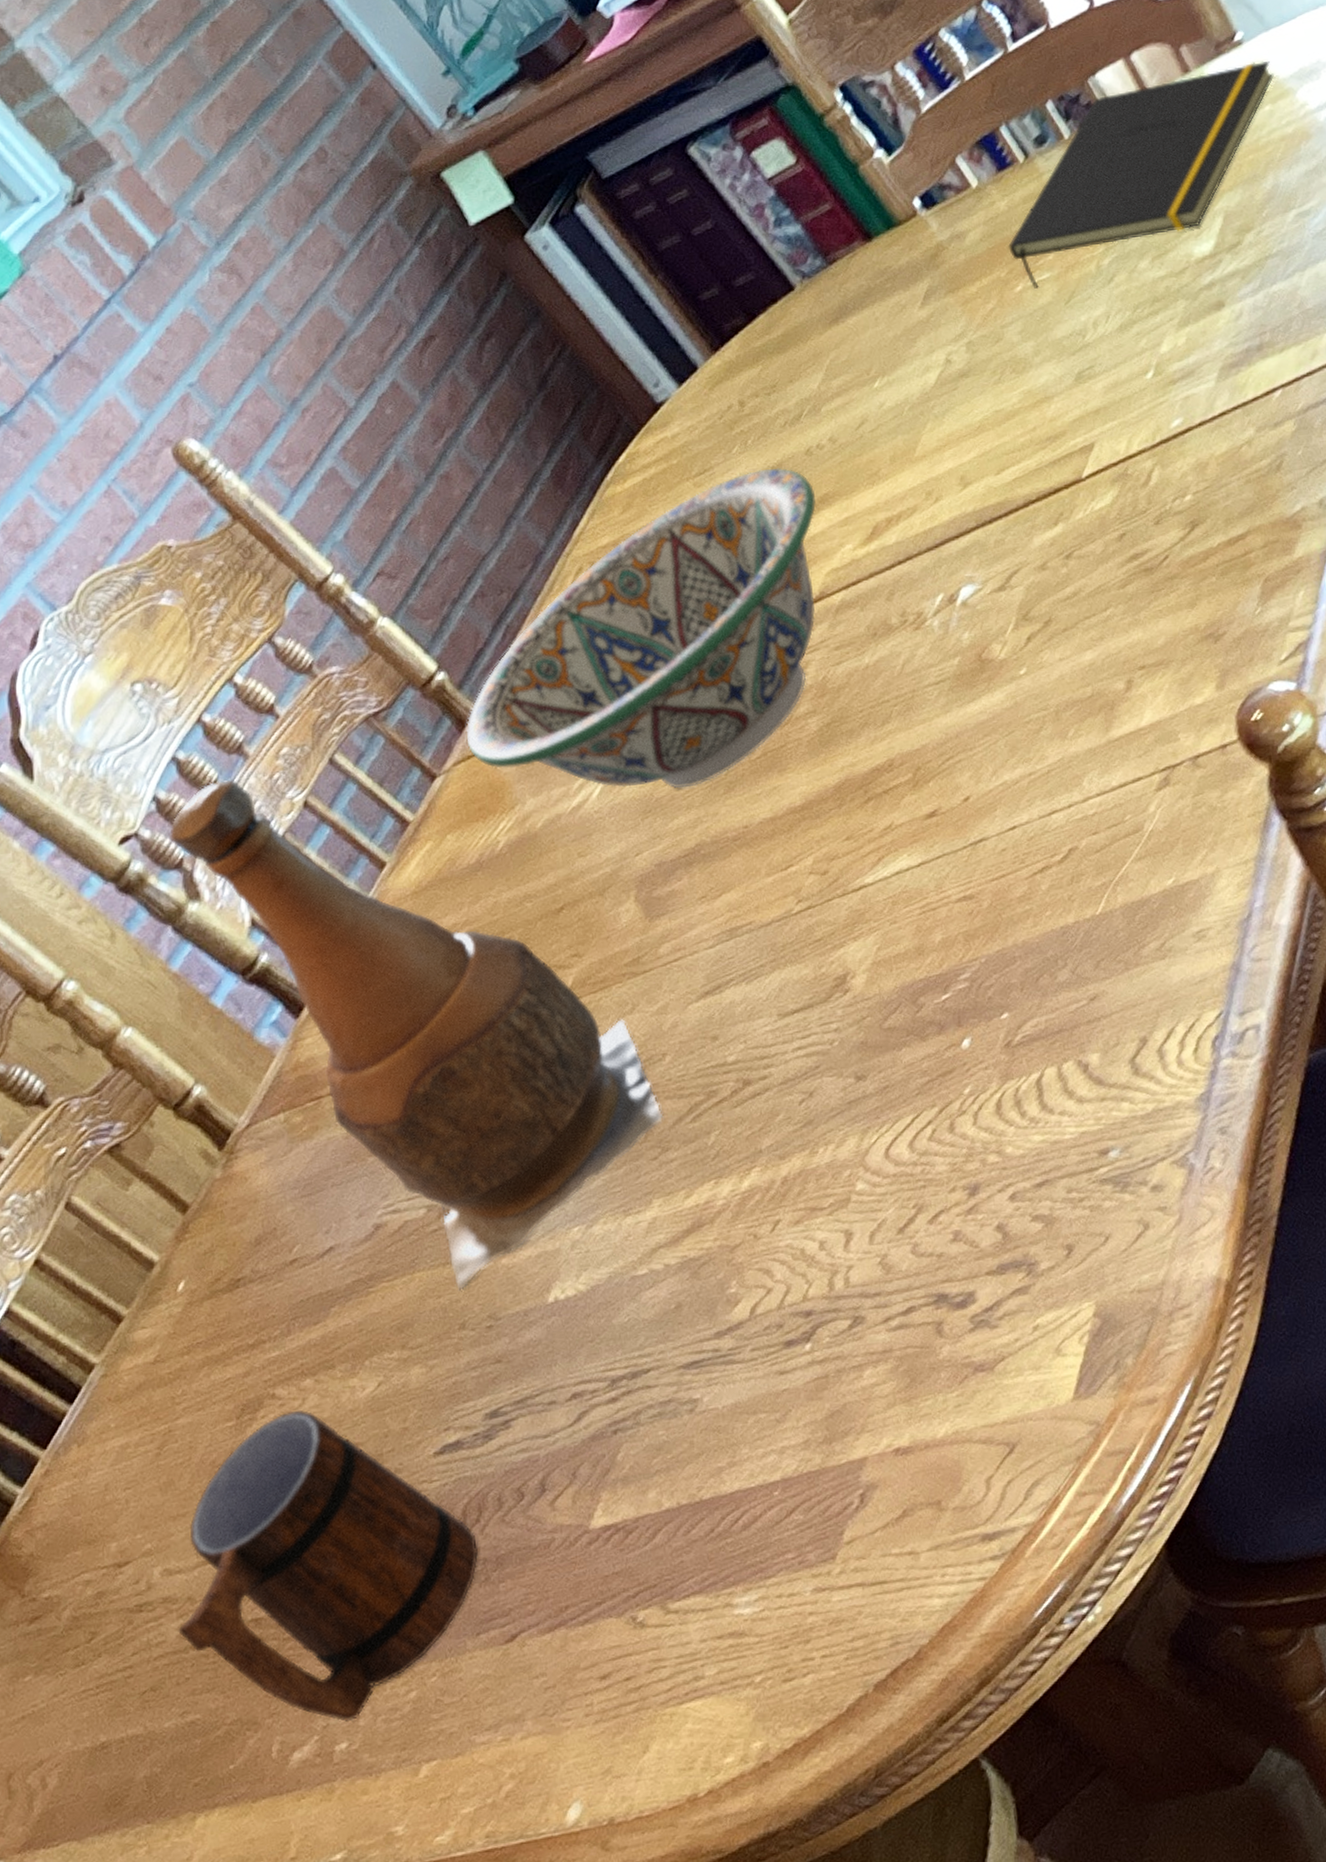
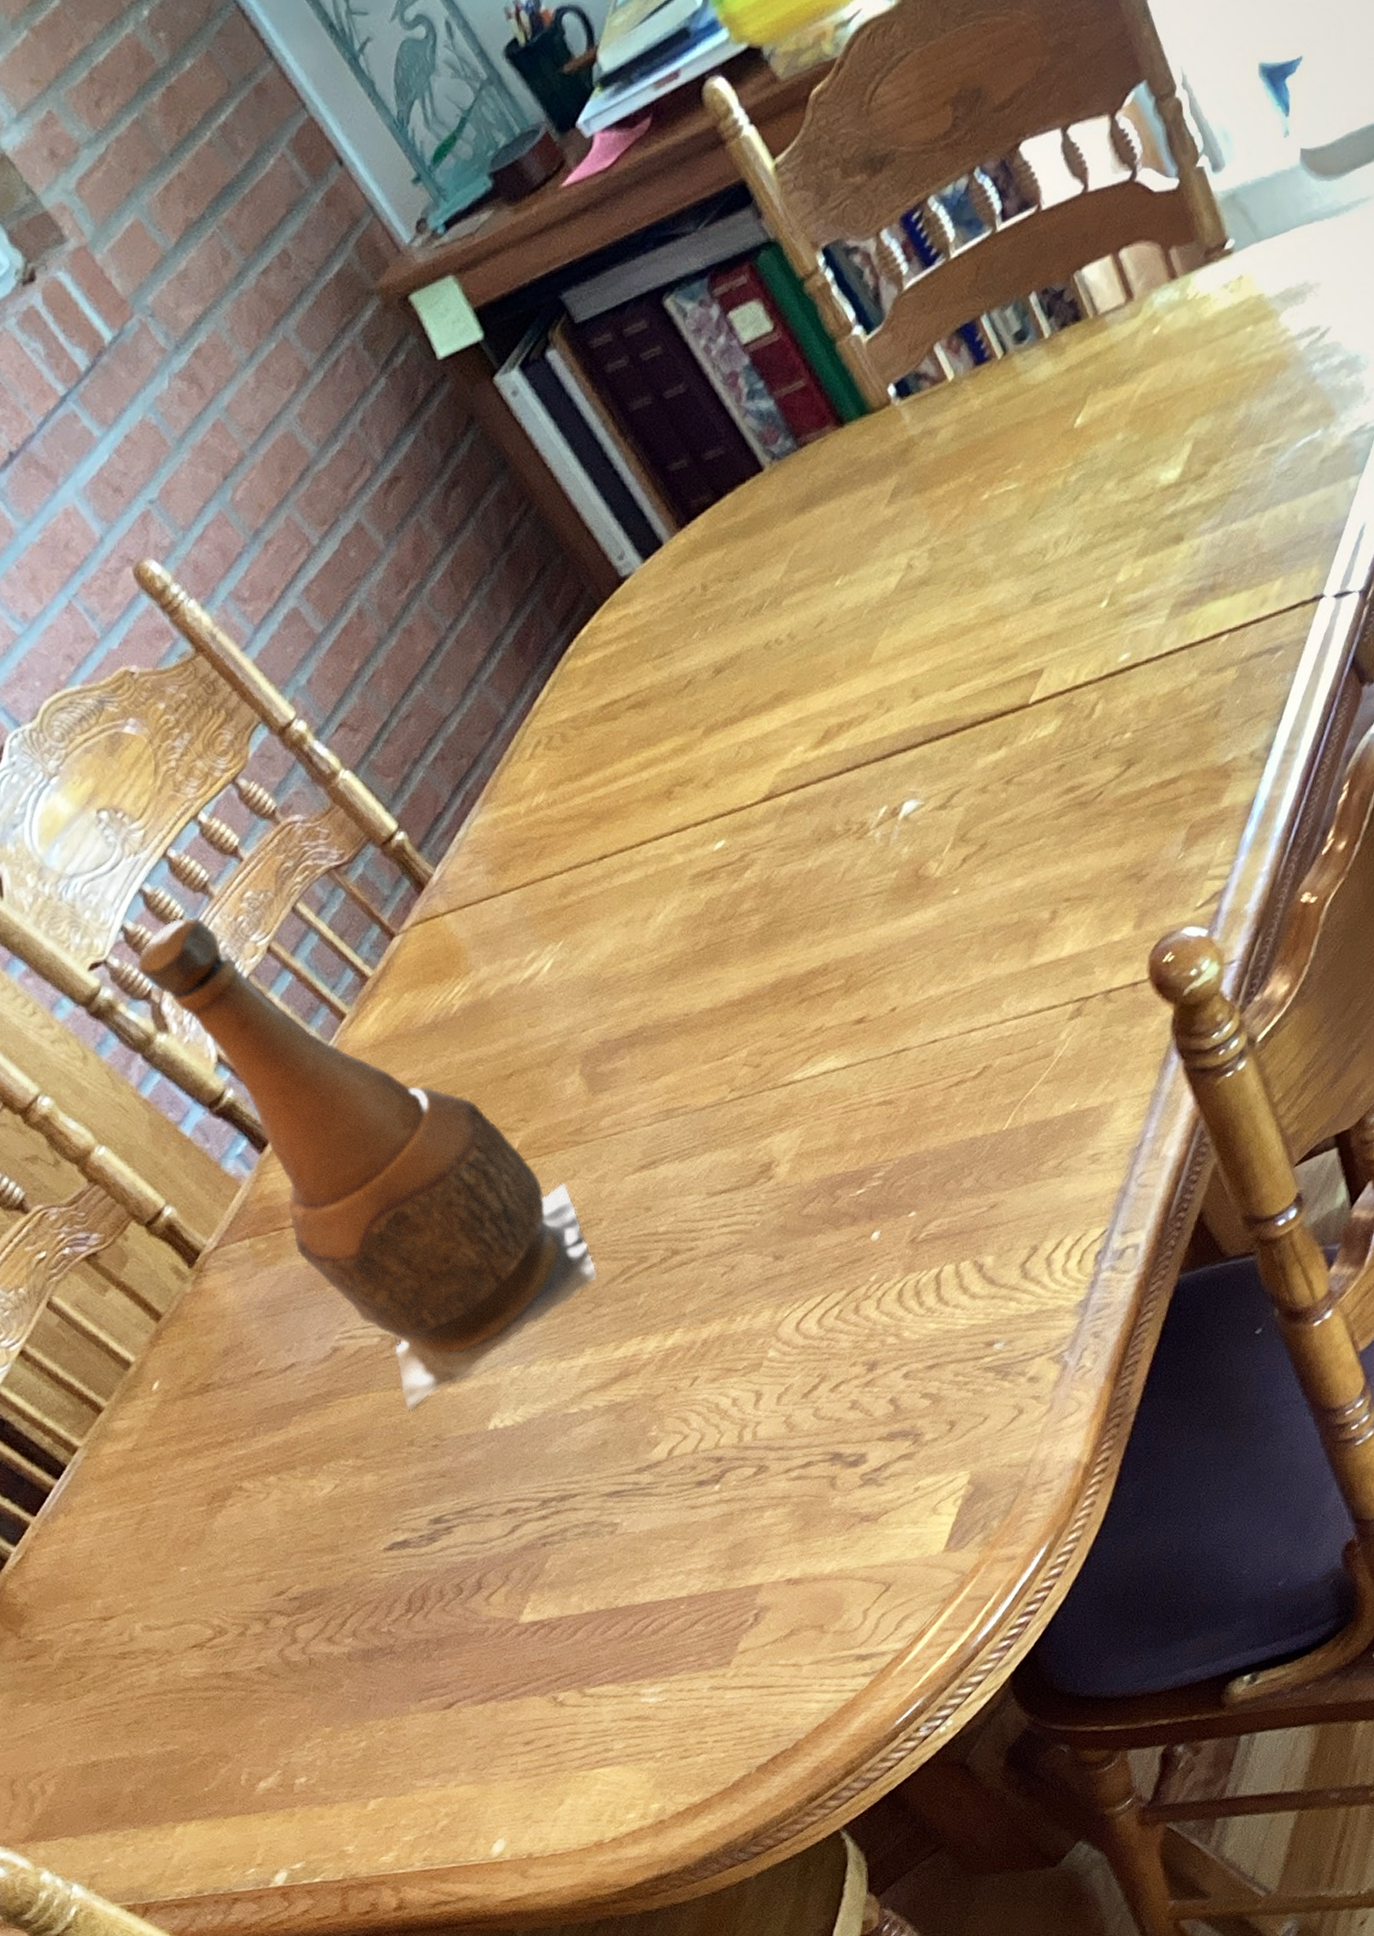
mug: present [178,1409,479,1721] -> none [157,1502,422,1761]
decorative bowl: present [466,467,817,789] -> none [424,658,772,971]
notepad: present [1008,60,1275,289] -> none [979,275,1260,499]

